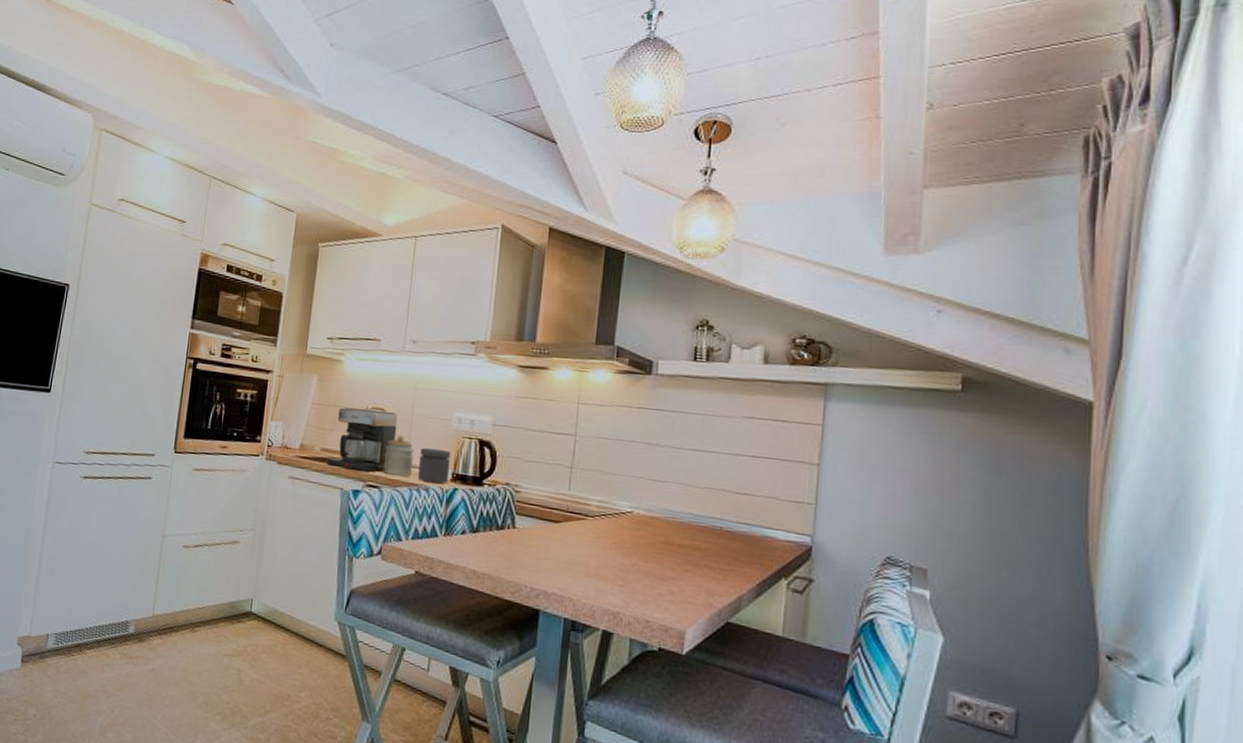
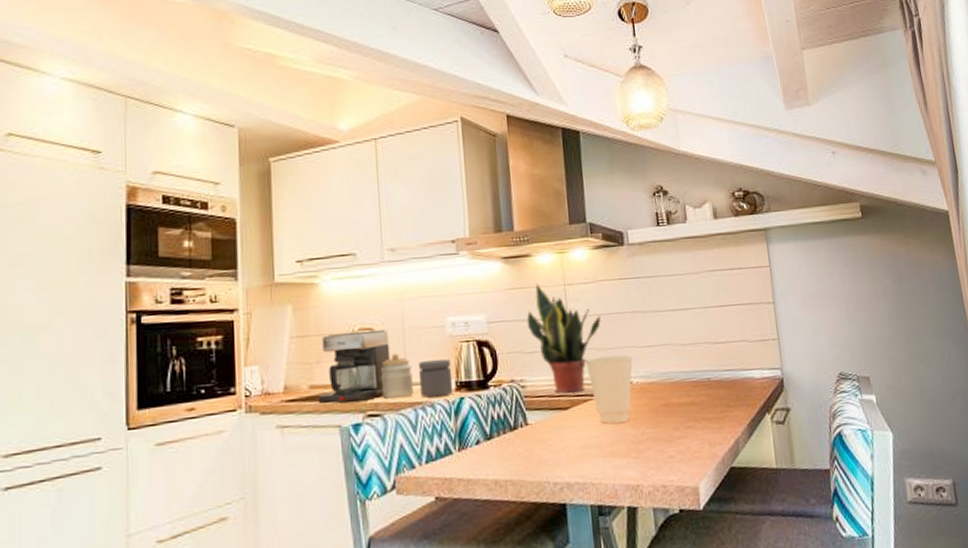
potted plant: none [532,396,611,510] -> present [526,283,601,394]
cup: none [586,479,637,550] -> present [586,355,633,425]

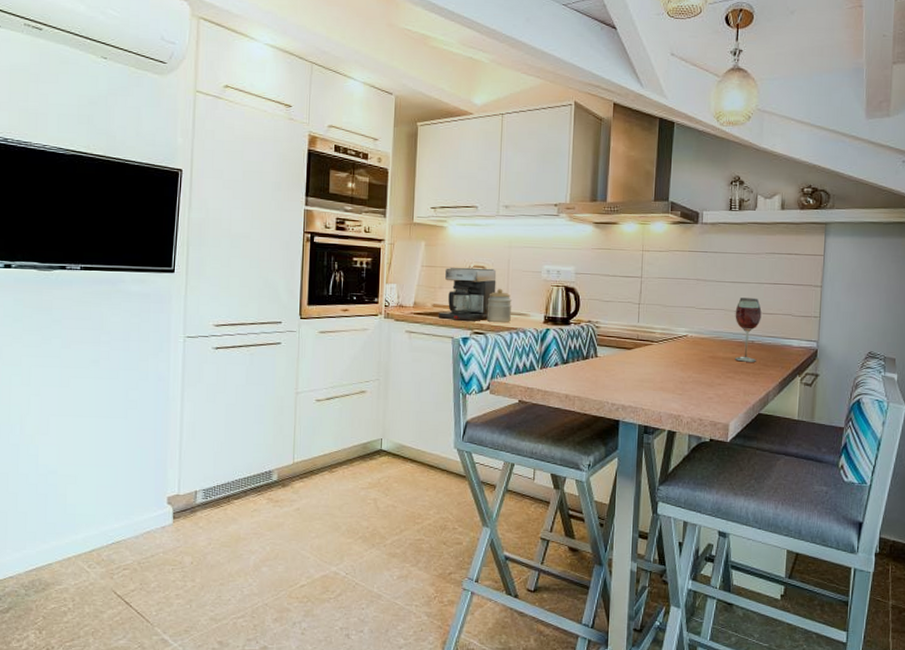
jar: present [419,359,454,398] -> none [517,296,543,326]
potted plant: present [526,283,601,394] -> none [607,247,669,337]
cup: present [586,355,633,425] -> none [651,312,690,367]
wineglass: none [682,326,718,406] -> present [734,298,762,362]

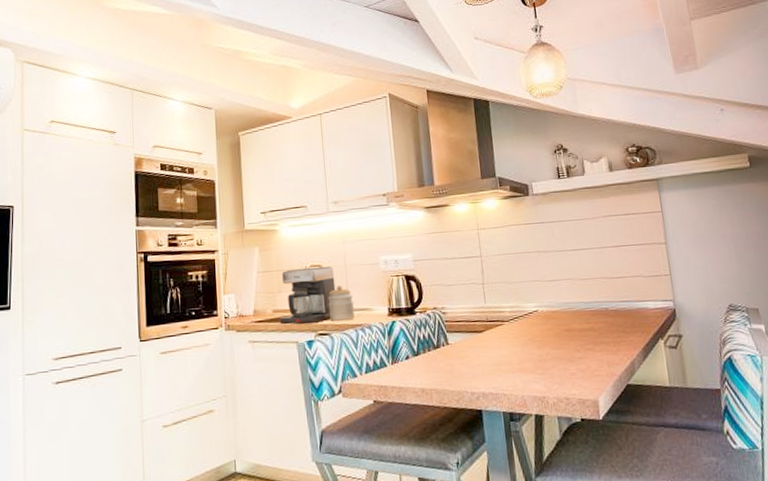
wineglass: present [734,298,762,362] -> none [582,263,615,332]

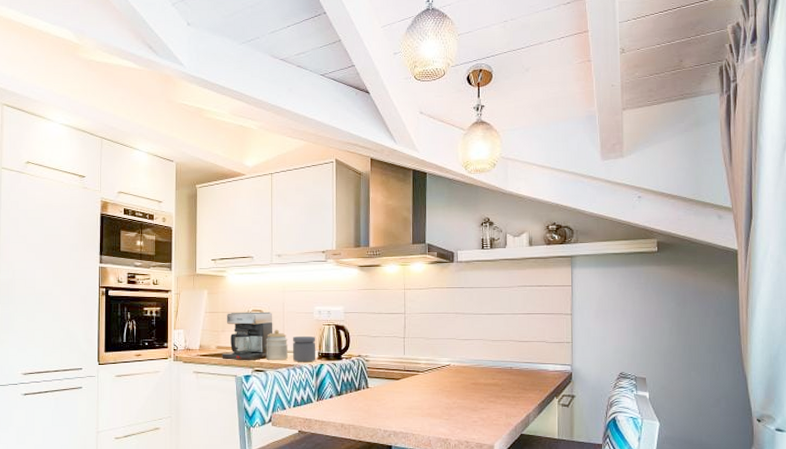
jar: none [358,290,387,321] -> present [293,335,316,362]

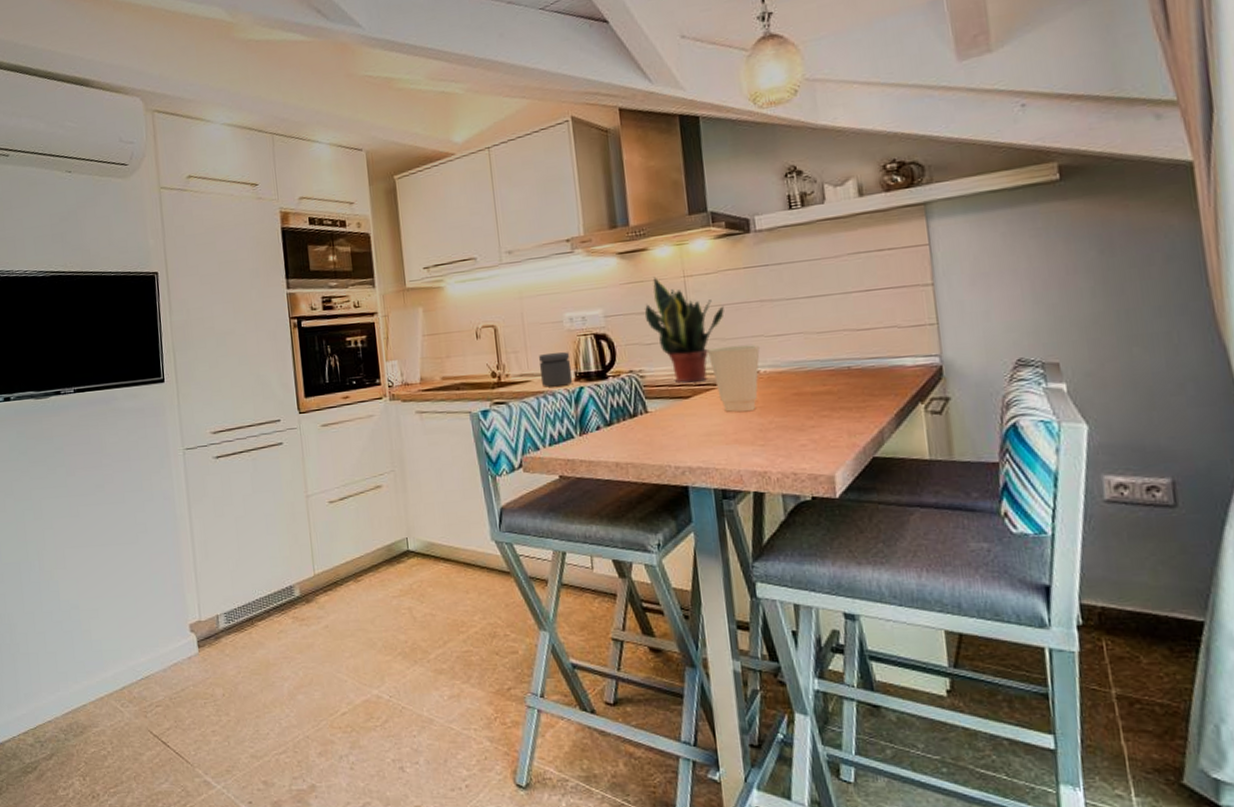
coffee maker: present [222,311,273,361] -> none [449,326,513,393]
jar: present [265,329,289,361] -> none [503,347,536,389]
potted plant: none [373,287,430,368] -> present [644,276,724,383]
cup: none [416,345,452,394] -> present [708,344,760,413]

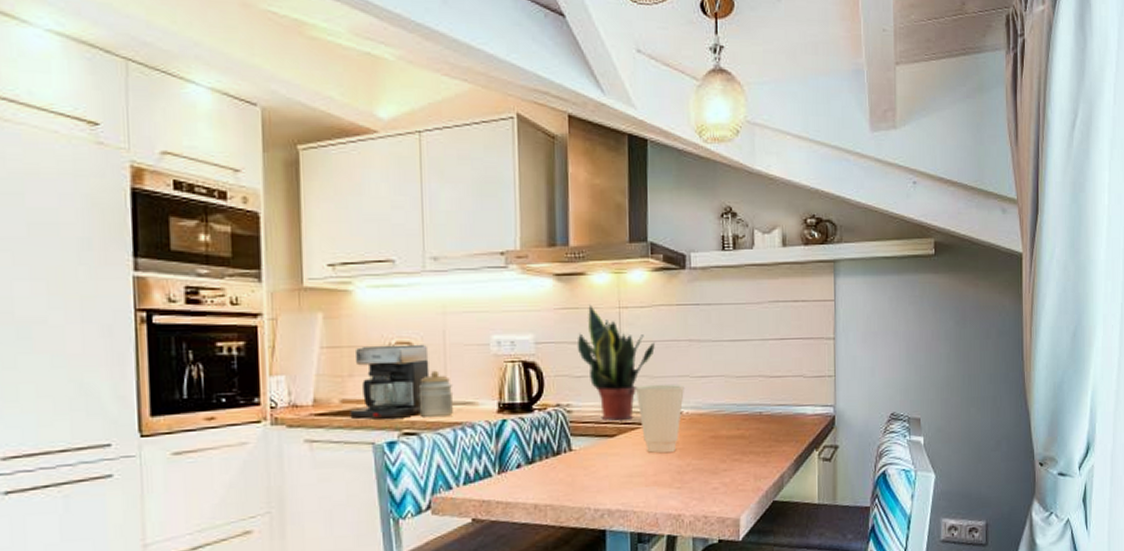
coffee maker: none [449,326,513,393] -> present [350,344,430,420]
jar: none [503,347,536,389] -> present [418,370,454,418]
jar: present [539,352,573,387] -> none [460,378,496,418]

